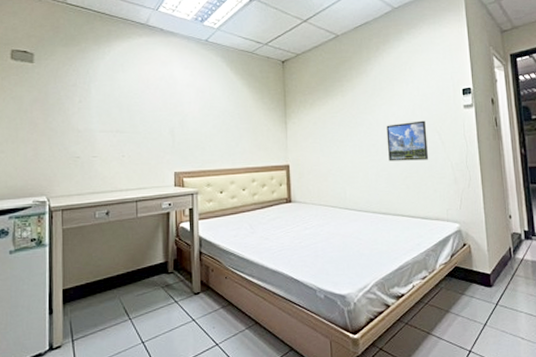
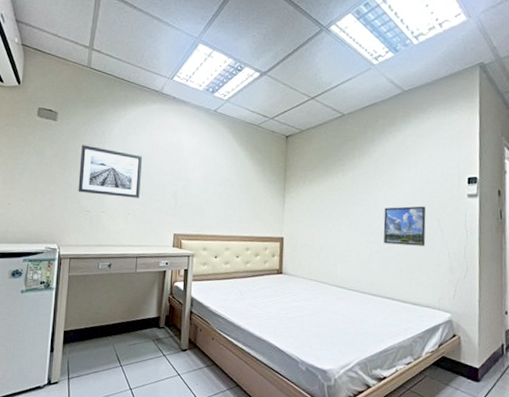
wall art: none [64,86,134,139] -> present [78,145,142,198]

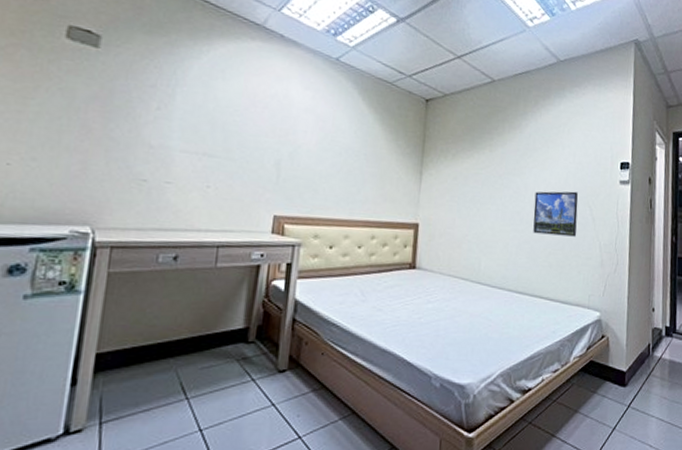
wall art: present [78,145,142,198] -> none [129,86,232,166]

